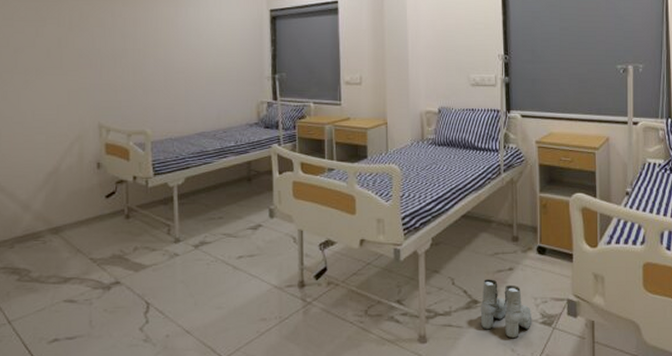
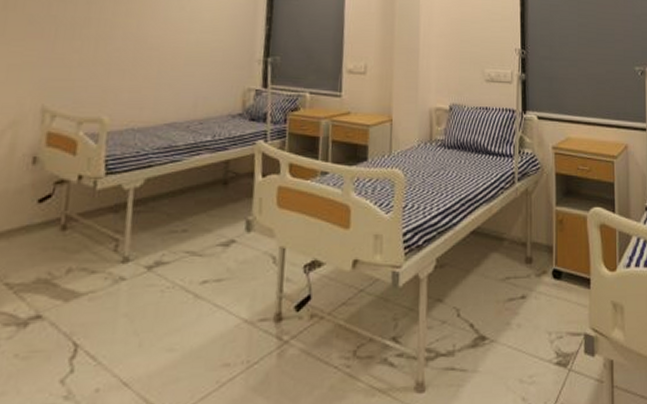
boots: present [480,279,533,339] -> none [488,309,546,385]

